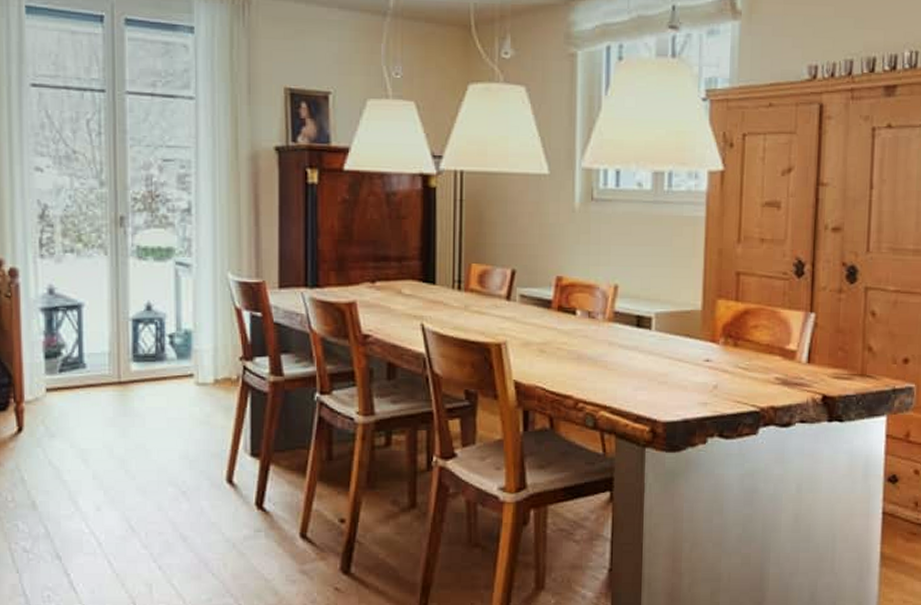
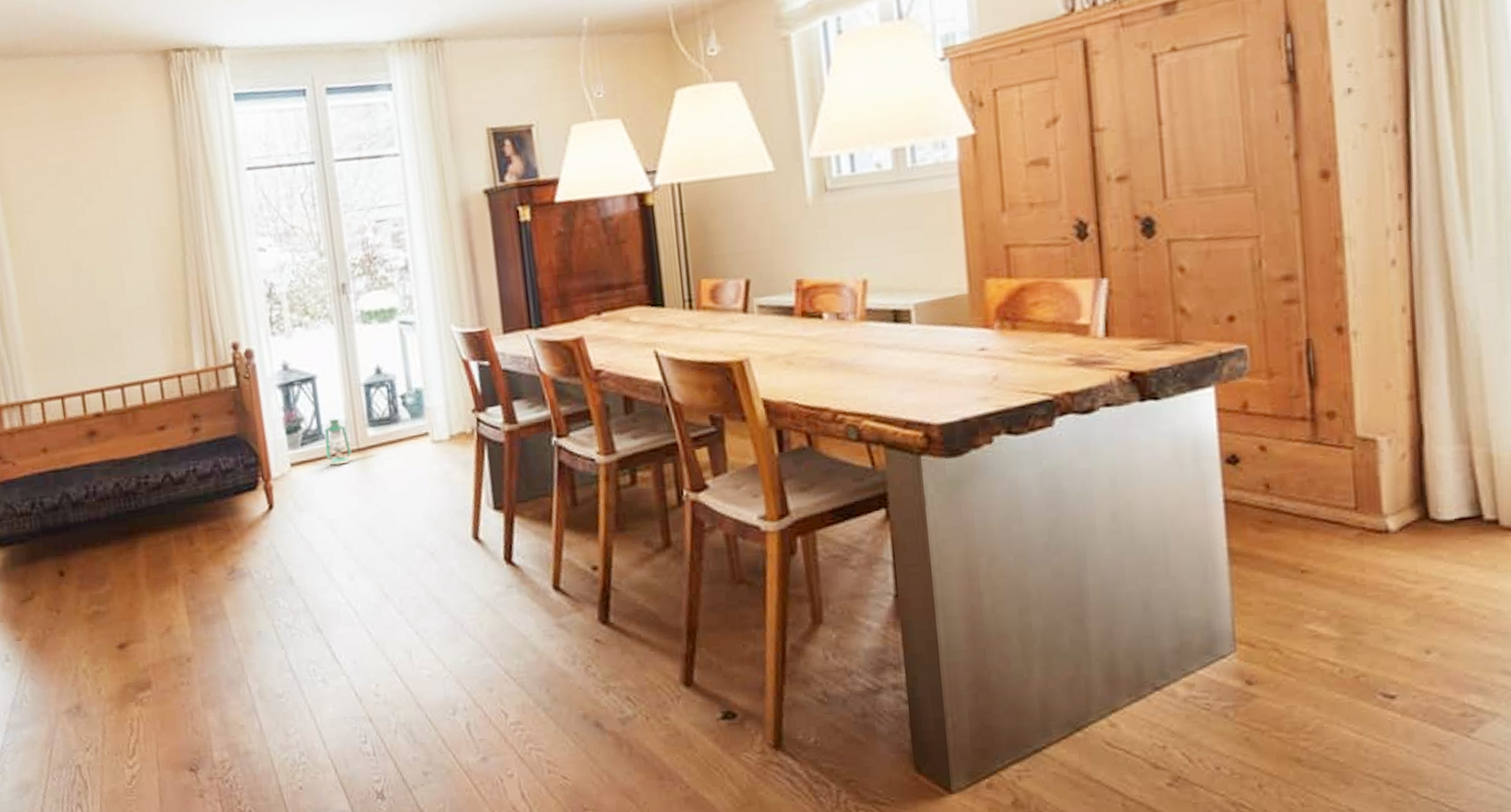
lantern: none [85,347,112,396] -> present [324,417,352,466]

